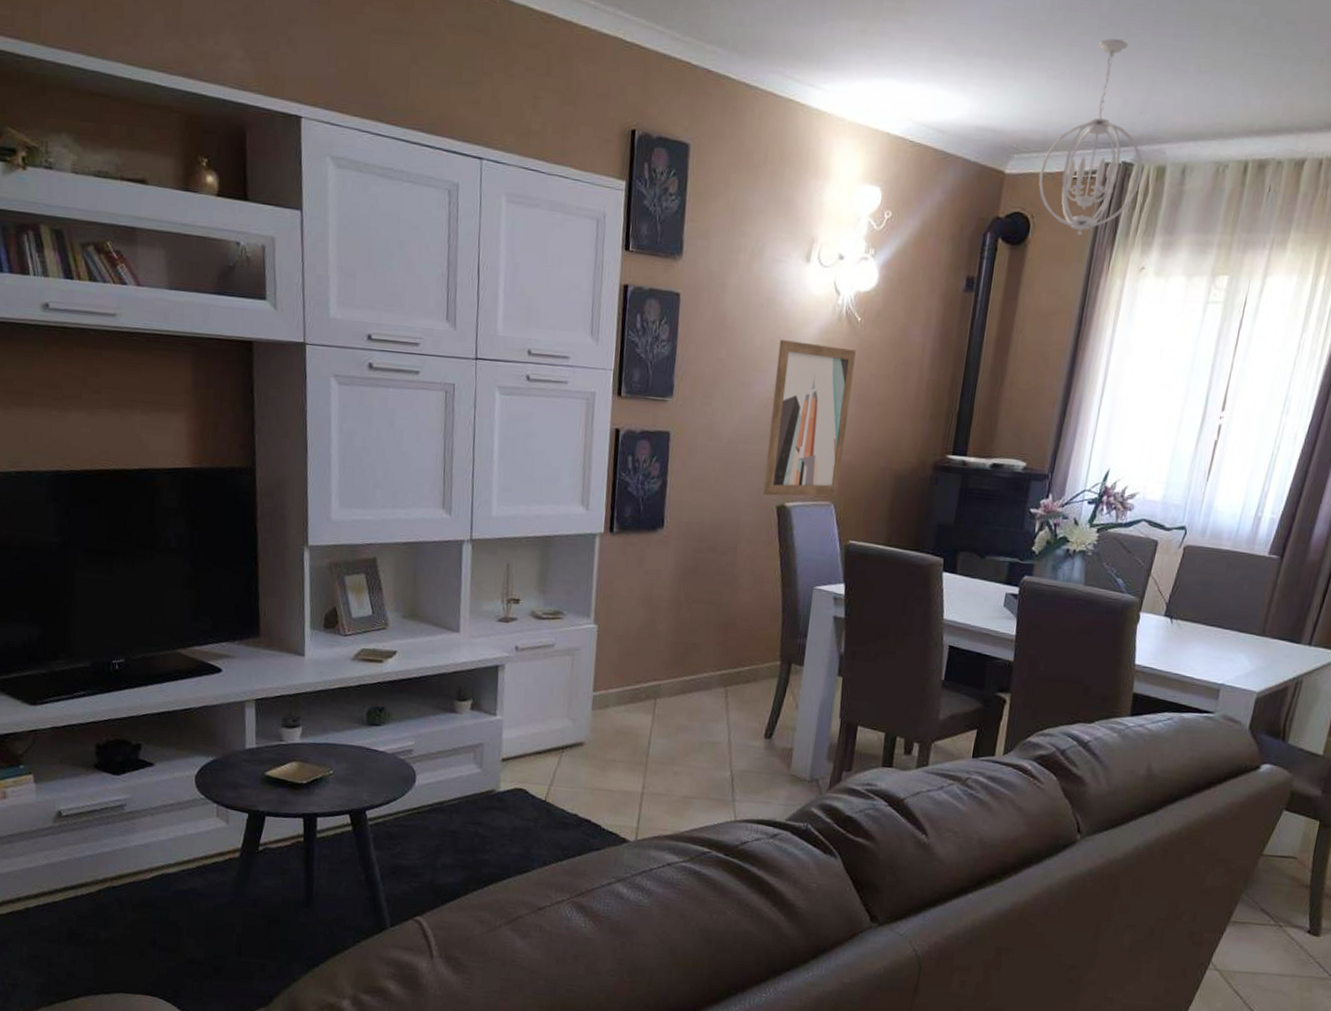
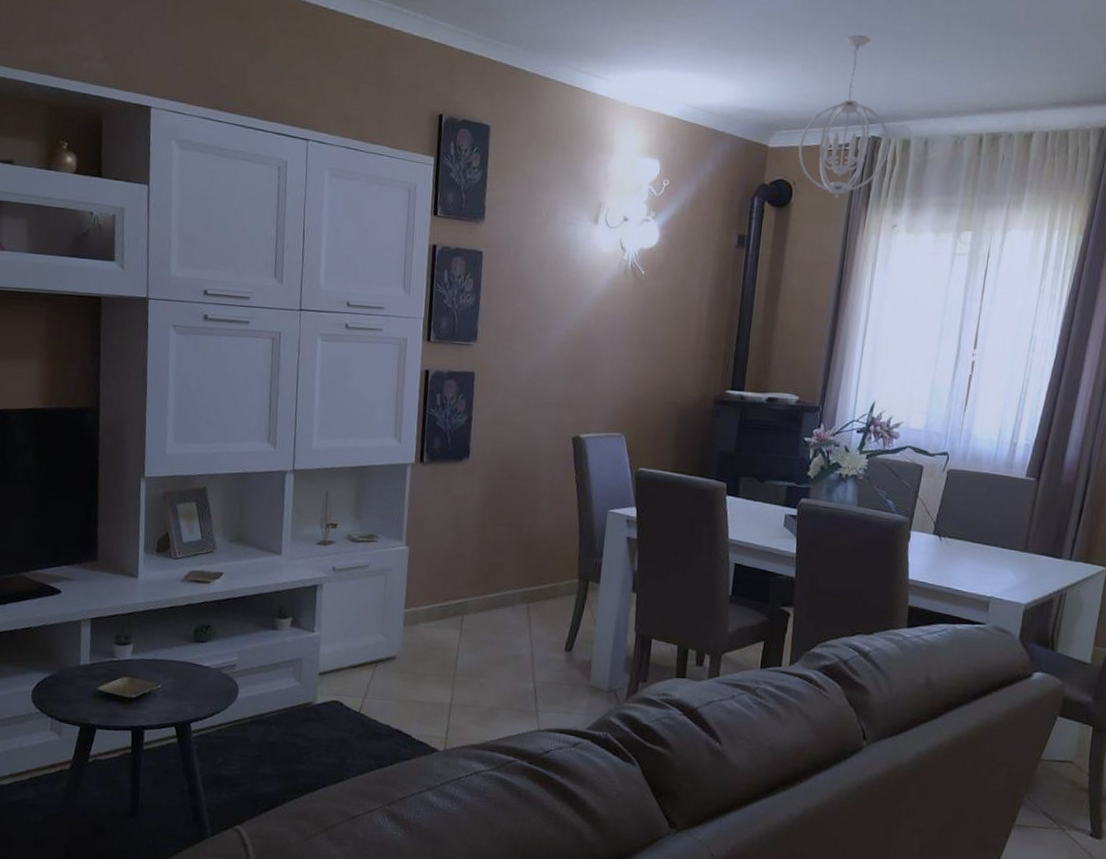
wall art: present [762,340,856,496] -> none [559,291,641,428]

